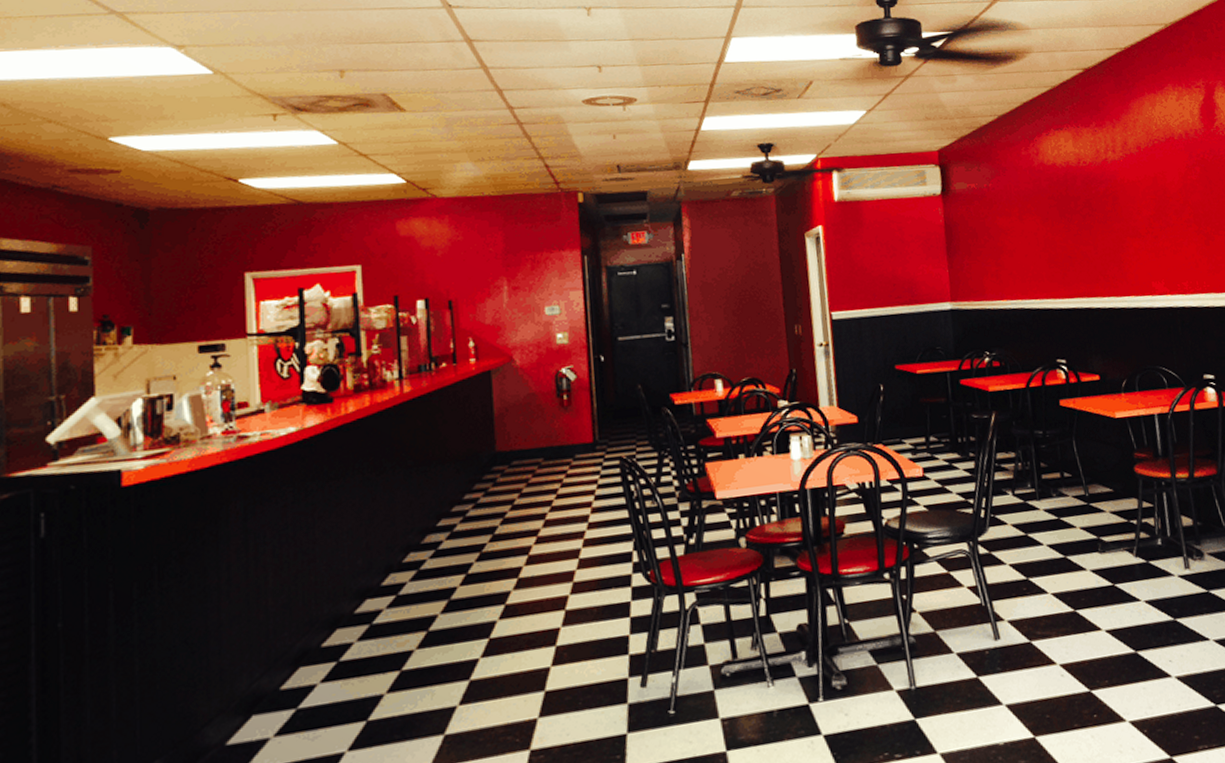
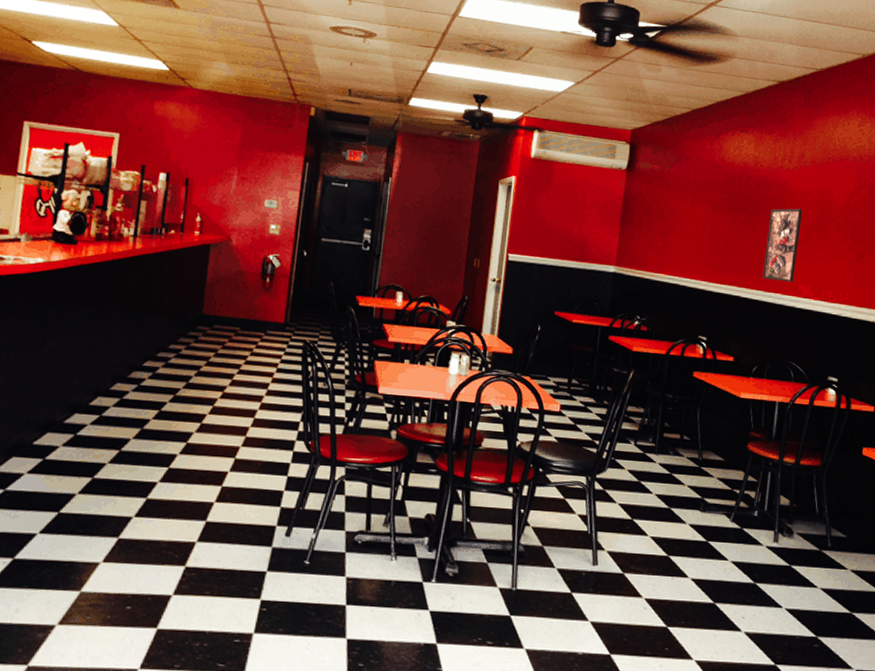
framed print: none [1105,200,1145,283] -> present [763,208,803,283]

